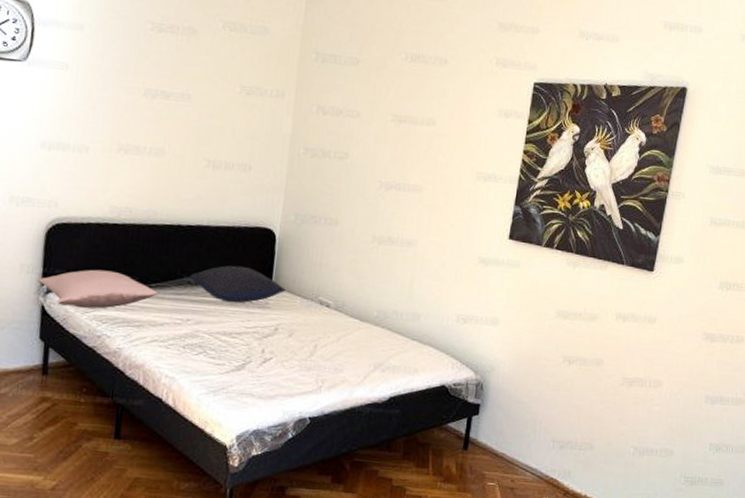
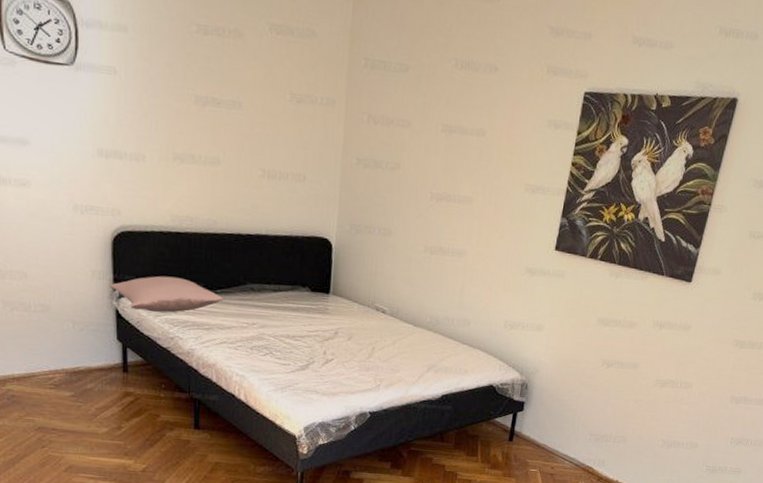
pillow: present [190,265,286,304] -> none [253,273,344,309]

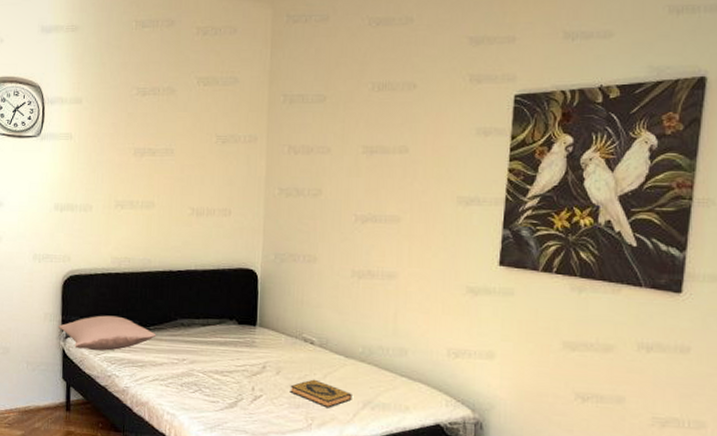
hardback book: none [360,345,419,371] -> present [290,379,352,408]

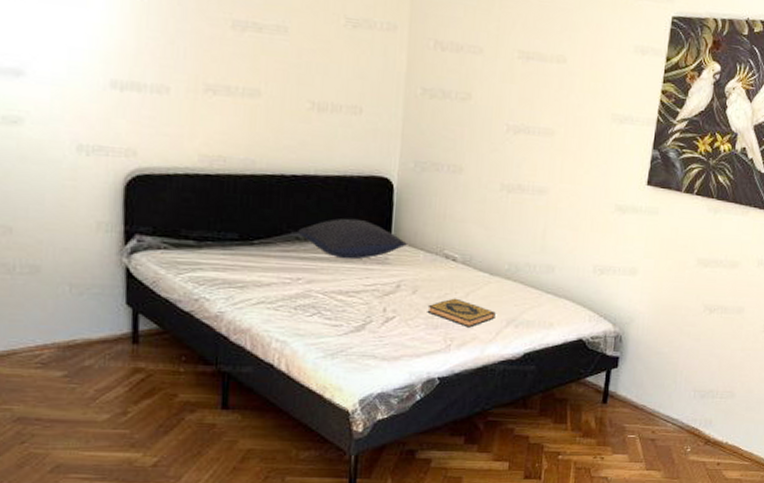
pillow: present [57,315,157,351] -> none [118,226,263,270]
pillow: none [183,306,270,343] -> present [298,218,407,260]

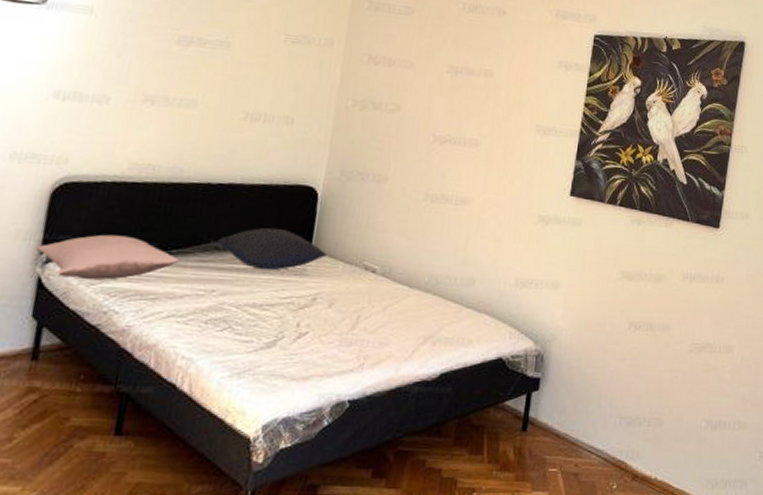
pillow: none [118,226,263,270] -> present [35,234,180,280]
hardback book: present [427,298,496,328] -> none [342,312,413,345]

